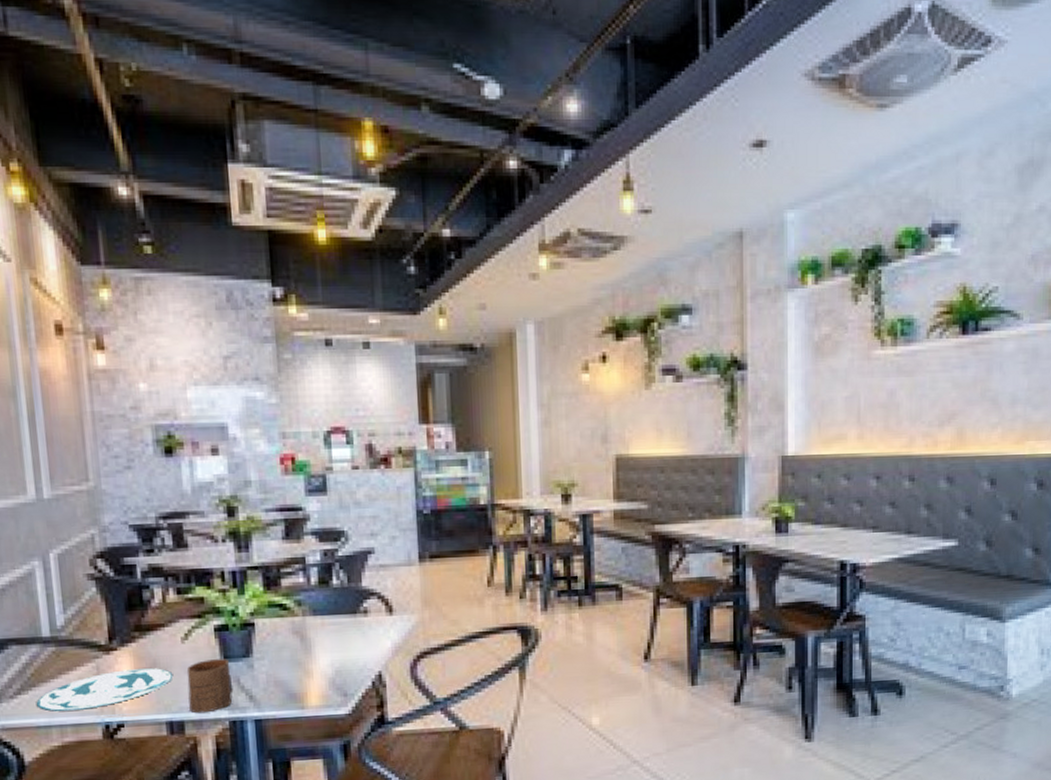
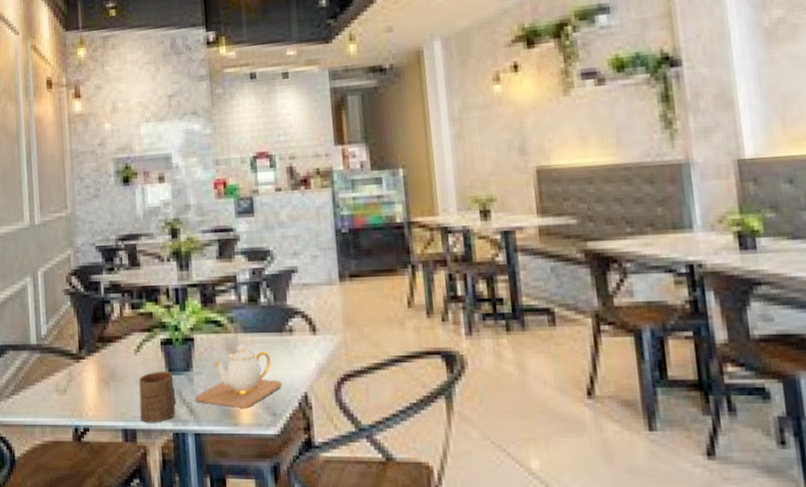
plate: present [36,668,174,711] -> none [25,377,128,412]
teapot: none [256,627,354,691] -> present [195,344,282,408]

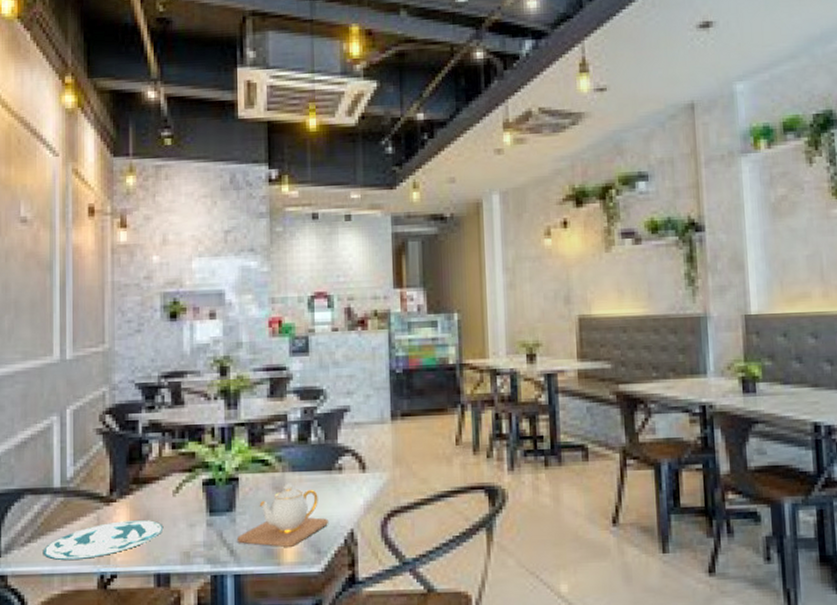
plate: none [25,377,128,412] -> present [43,520,164,560]
cup: present [138,372,177,423] -> none [175,513,216,567]

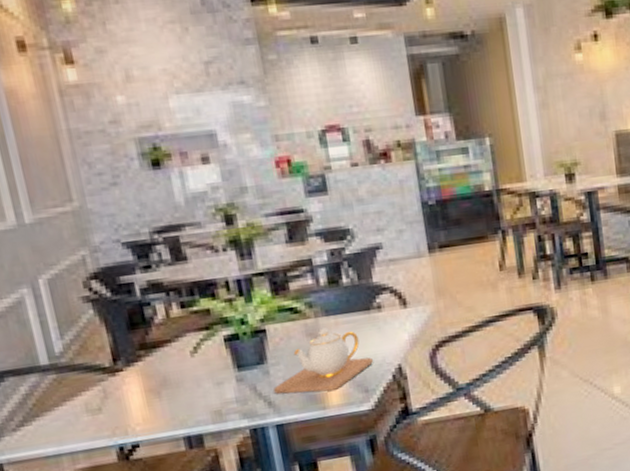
plate: present [43,520,164,560] -> none [41,384,186,440]

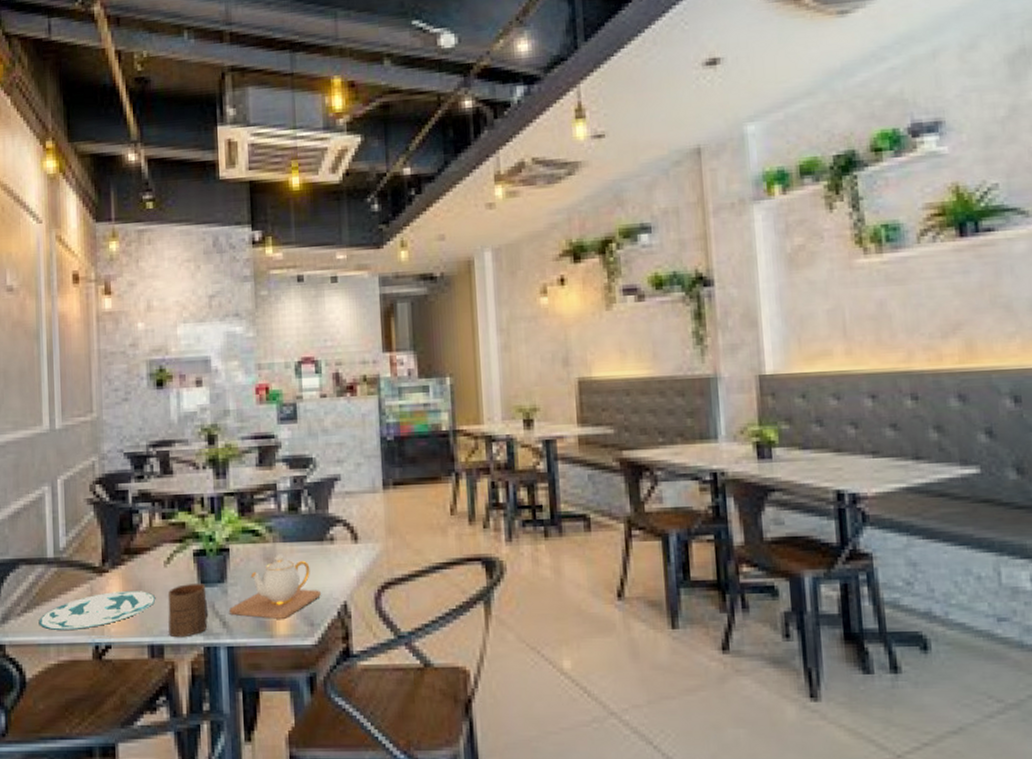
plate: none [41,384,186,440] -> present [38,591,156,630]
cup: none [199,368,251,426] -> present [167,584,209,638]

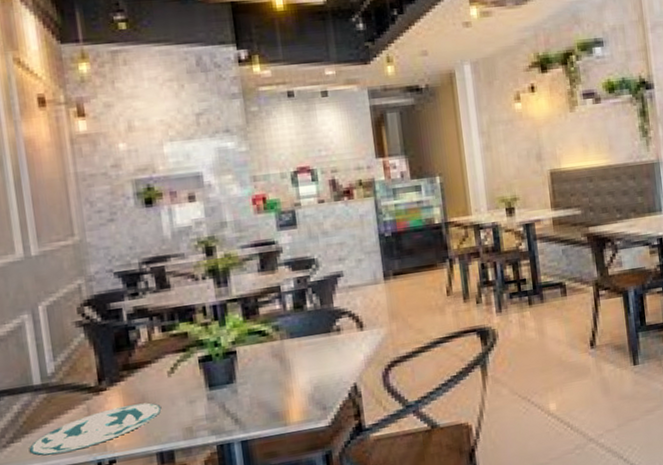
cup: present [167,584,209,638] -> none [174,387,220,442]
teapot: present [229,554,321,619] -> none [240,349,331,412]

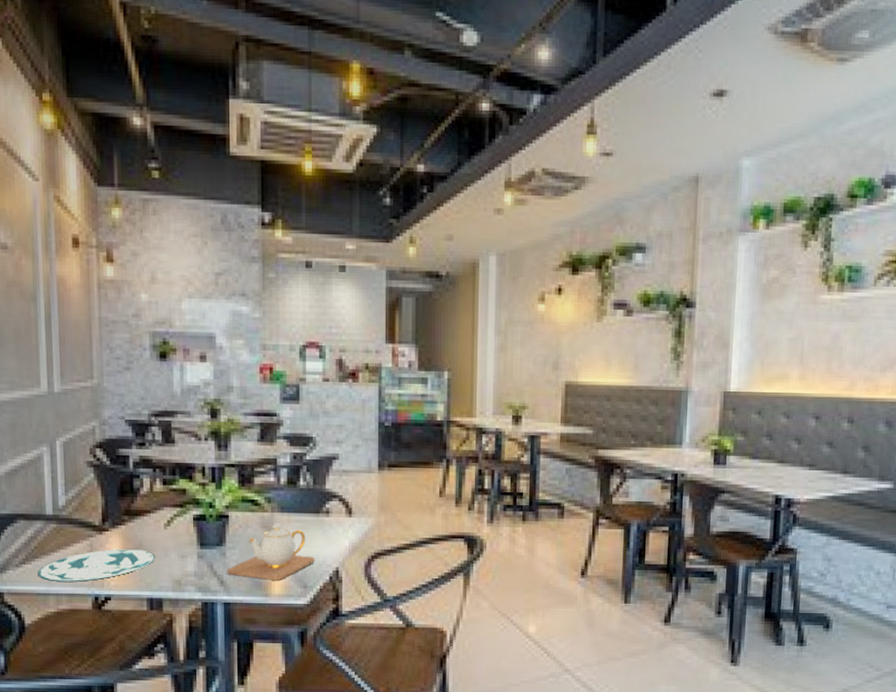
teapot: none [240,349,331,412] -> present [227,522,315,580]

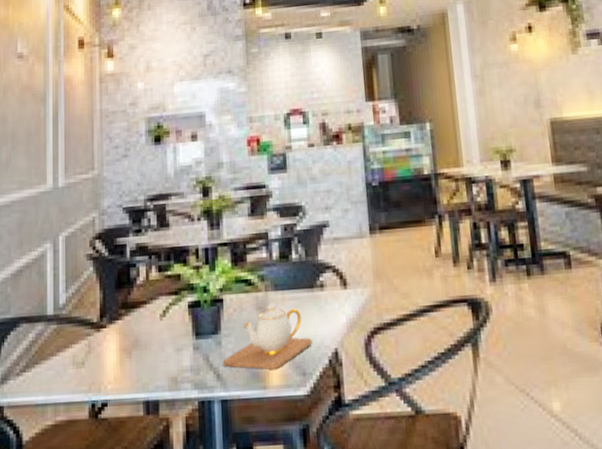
plate: present [37,549,156,582] -> none [37,345,152,389]

